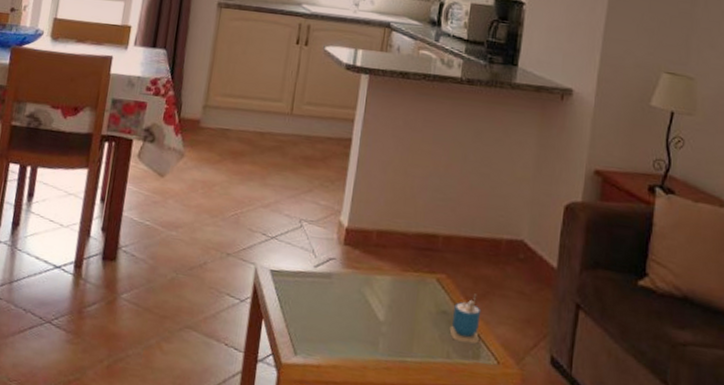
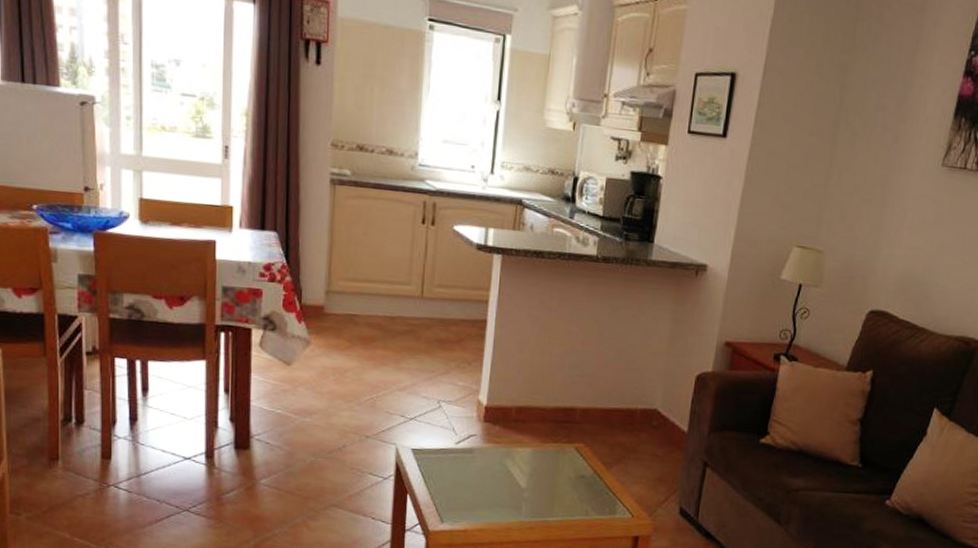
cup: present [449,294,481,344] -> none [588,459,617,502]

